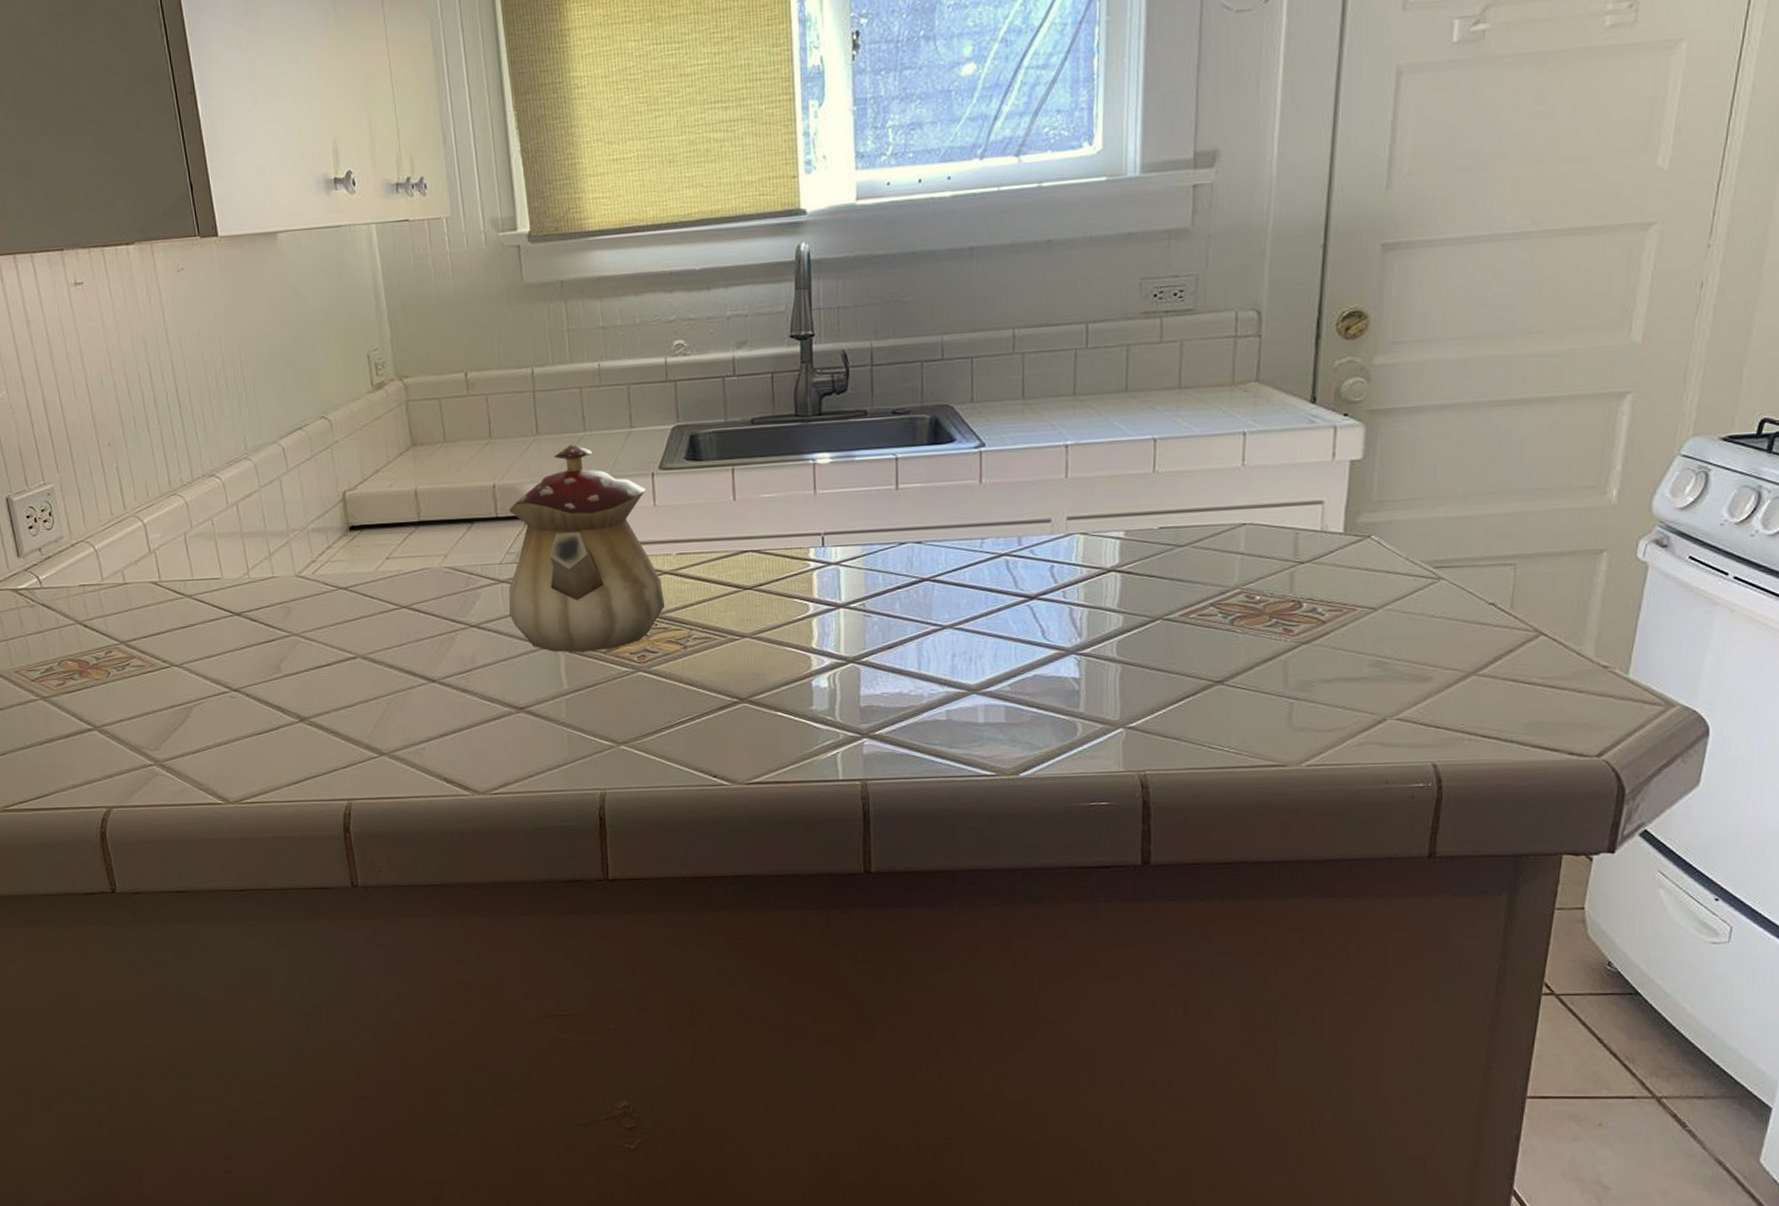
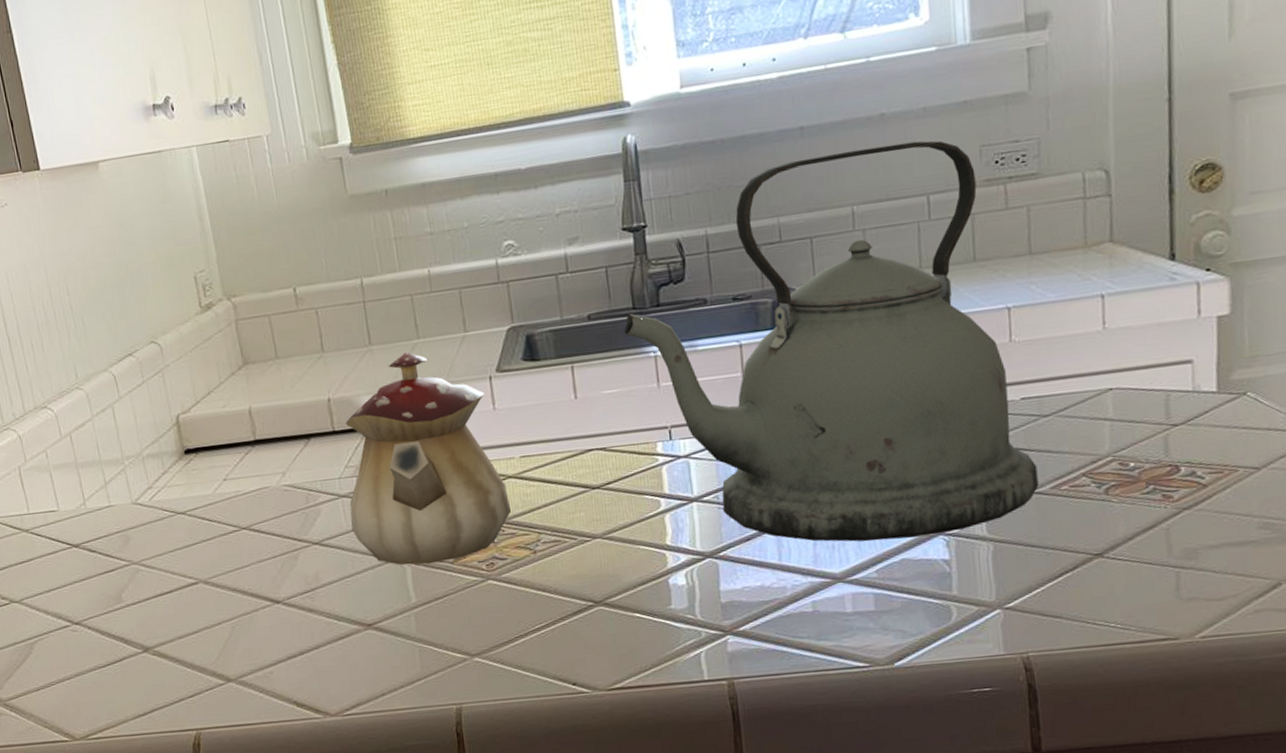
kettle: none [785,269,1169,656] -> present [623,140,1039,542]

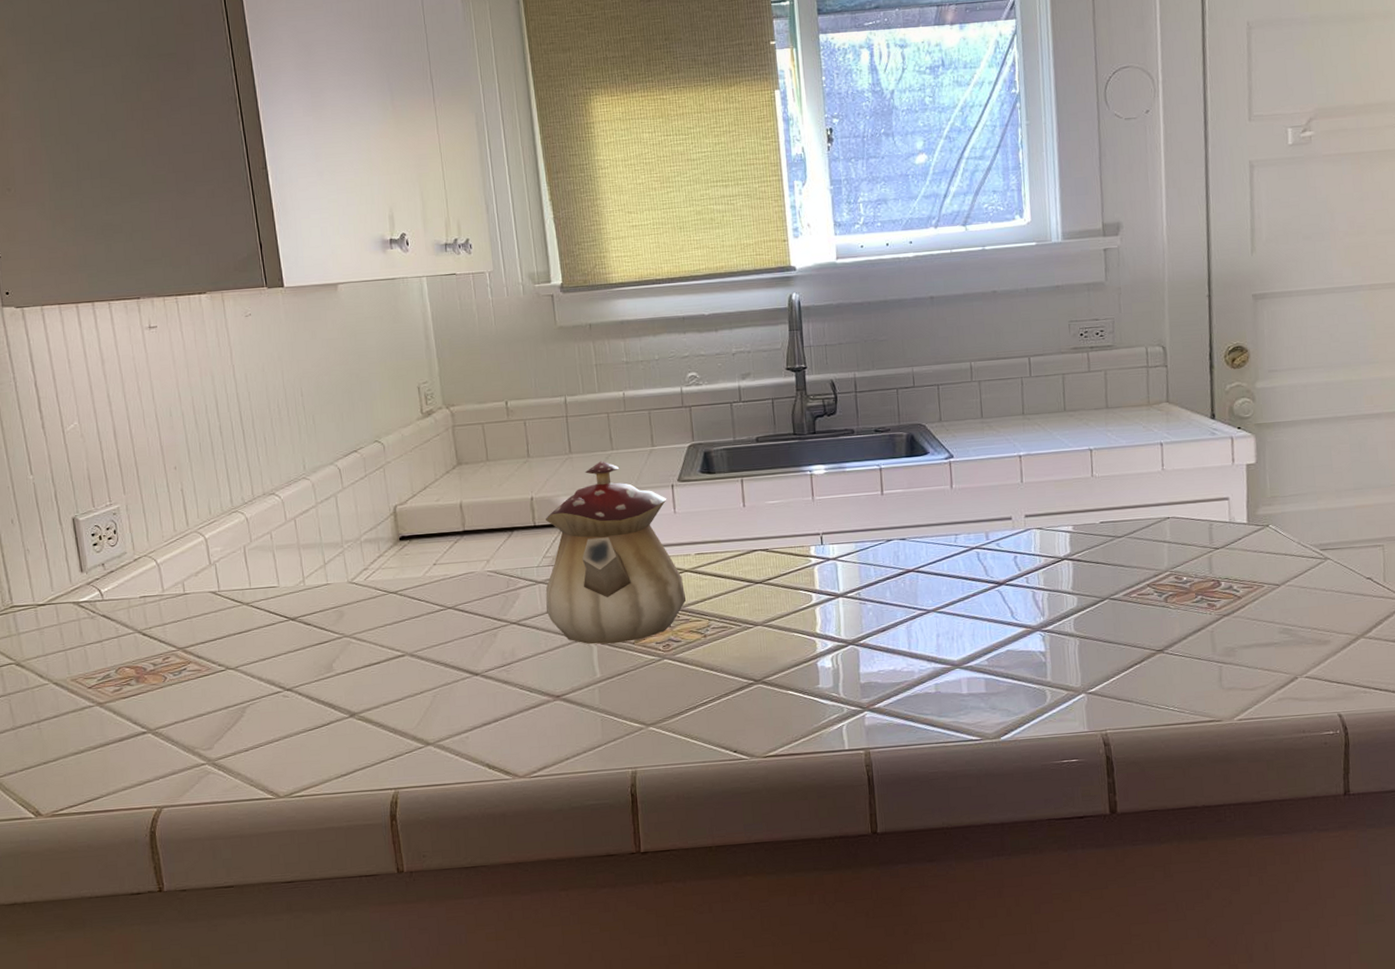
kettle: present [623,140,1039,542] -> none [785,314,1114,635]

